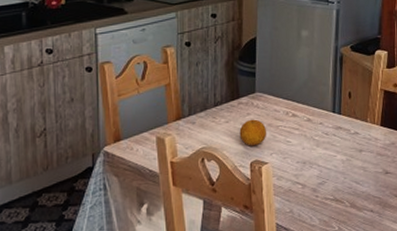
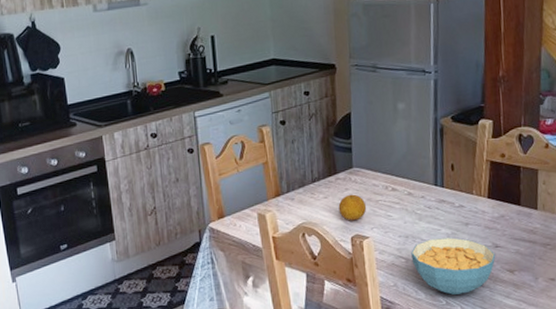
cereal bowl: none [308,164,386,221] -> present [411,237,496,295]

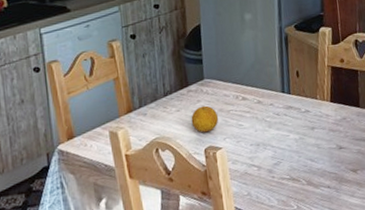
cereal bowl: present [411,237,496,295] -> none [262,142,340,199]

